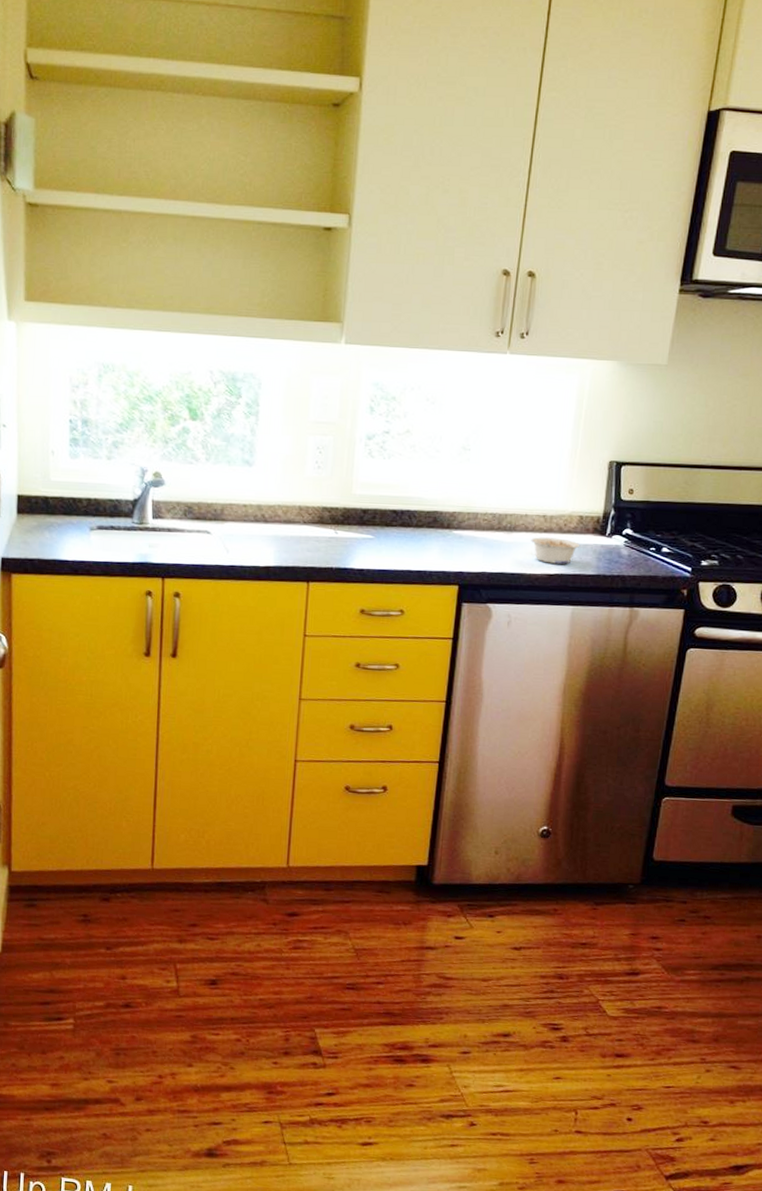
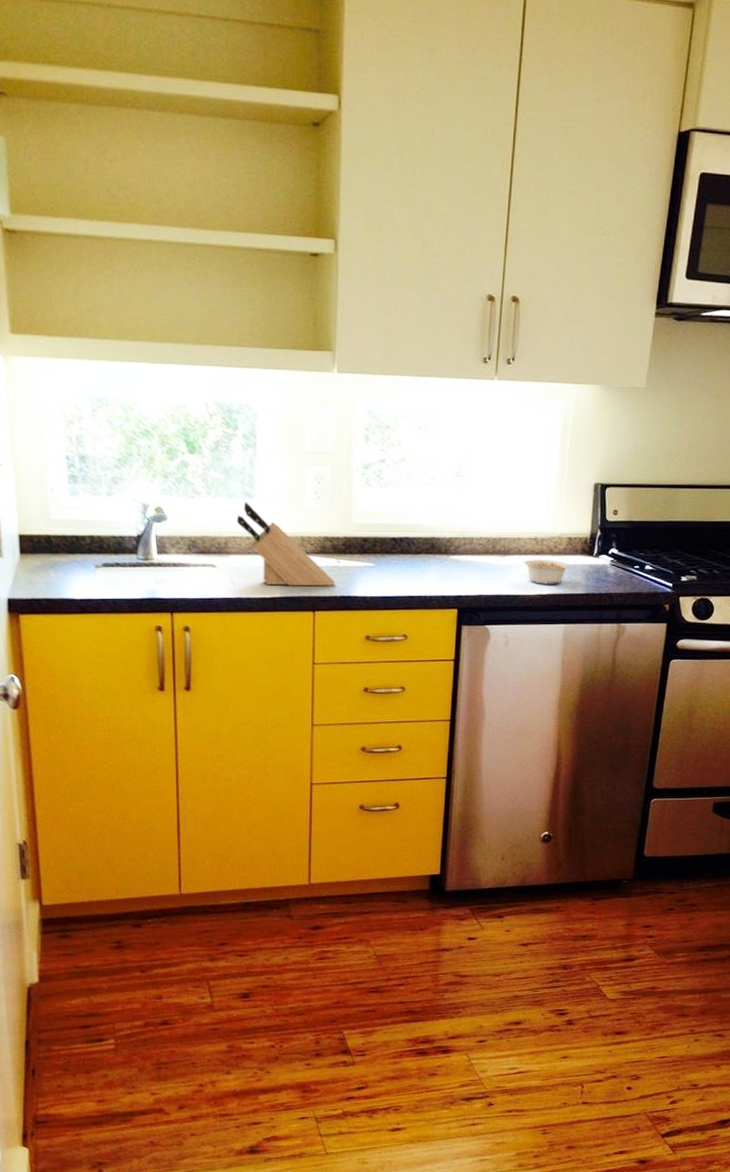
knife block: none [234,469,332,557] -> present [236,502,336,587]

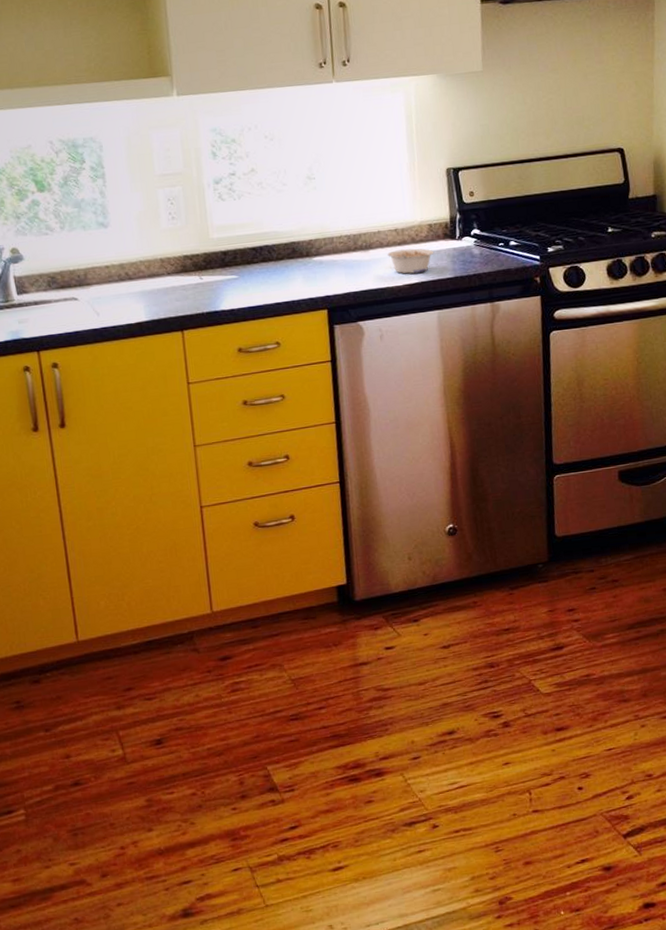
knife block: present [236,502,336,587] -> none [93,232,201,311]

